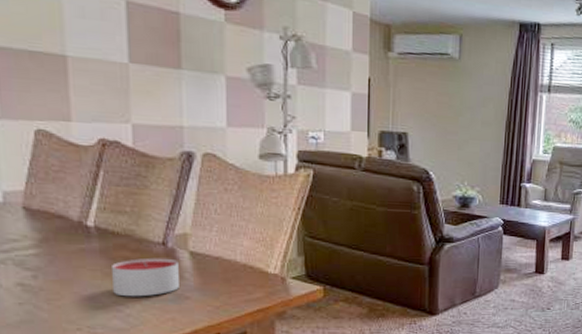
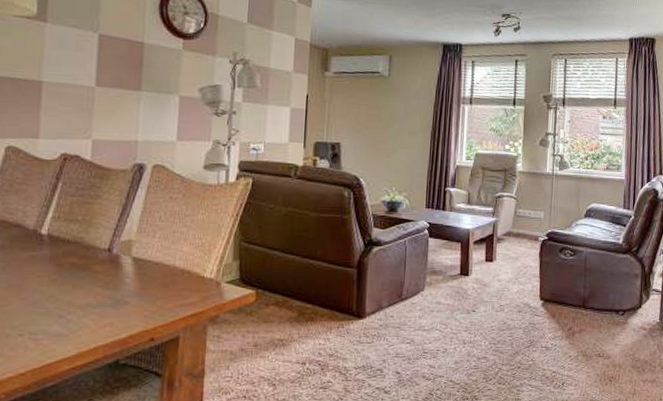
candle: present [112,257,179,297] -> none [57,264,121,303]

